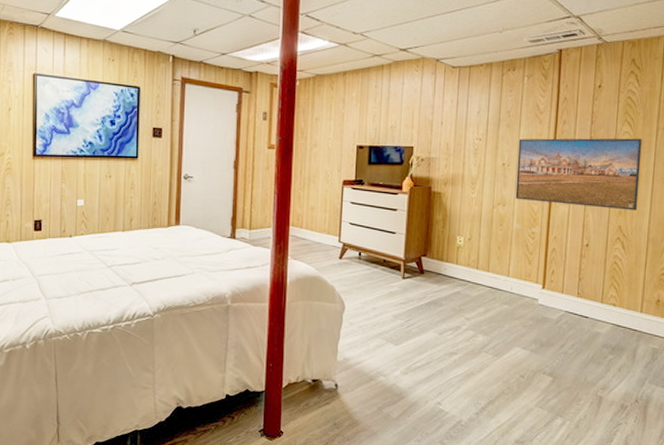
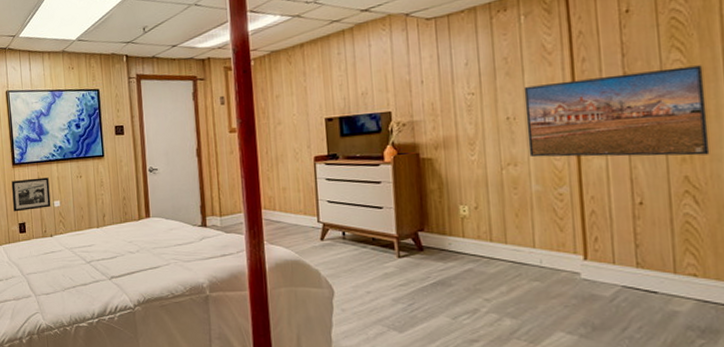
picture frame: none [29,173,74,208] -> present [11,177,51,212]

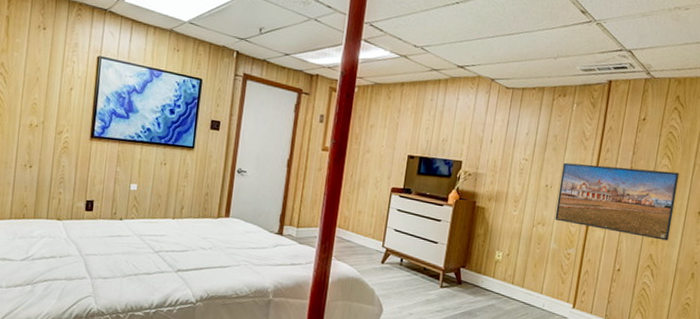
picture frame: present [11,177,51,212] -> none [83,154,130,190]

